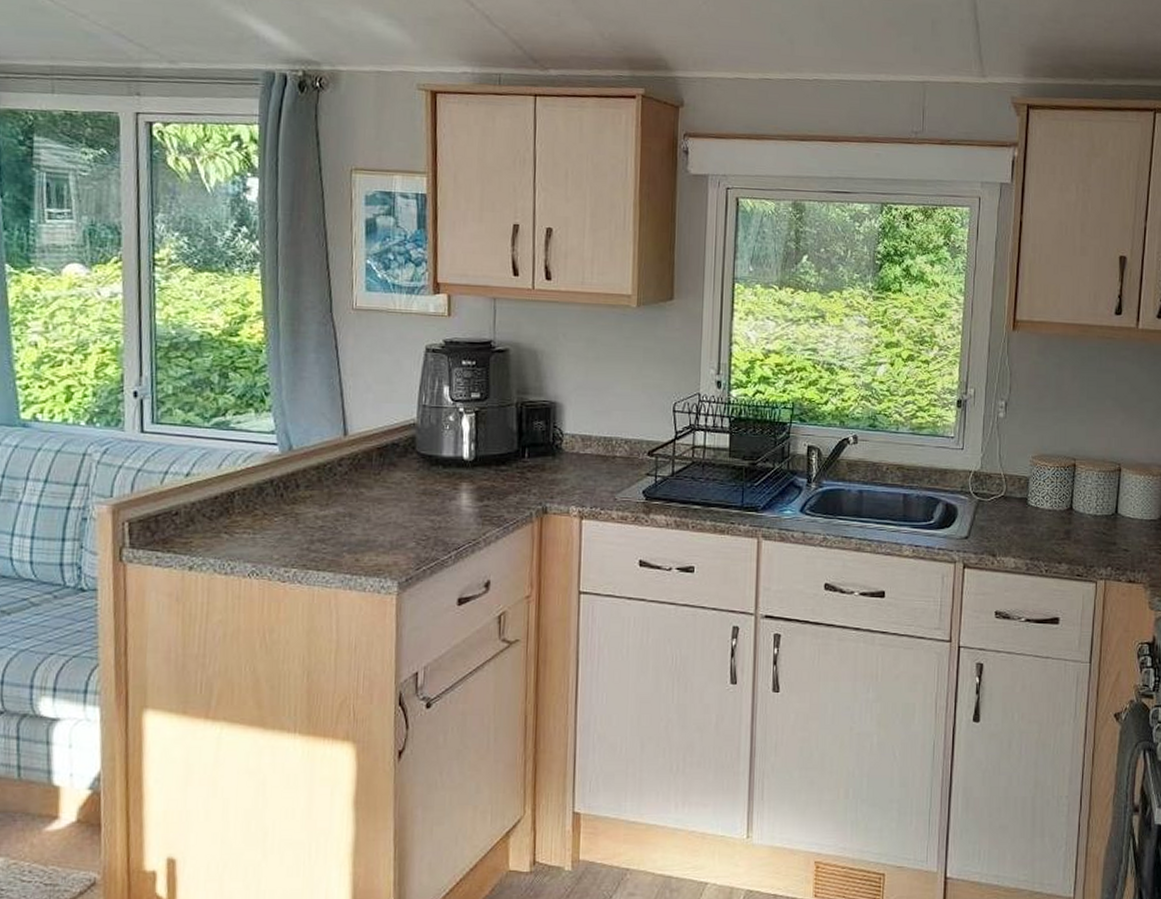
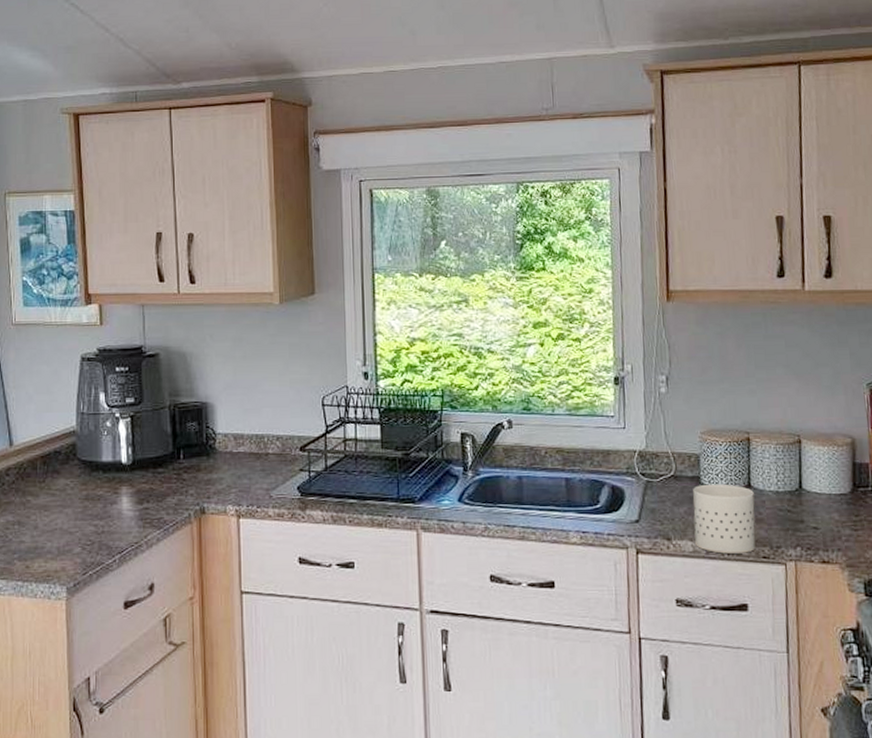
mug: none [1018,505,1075,571] -> present [692,484,756,554]

